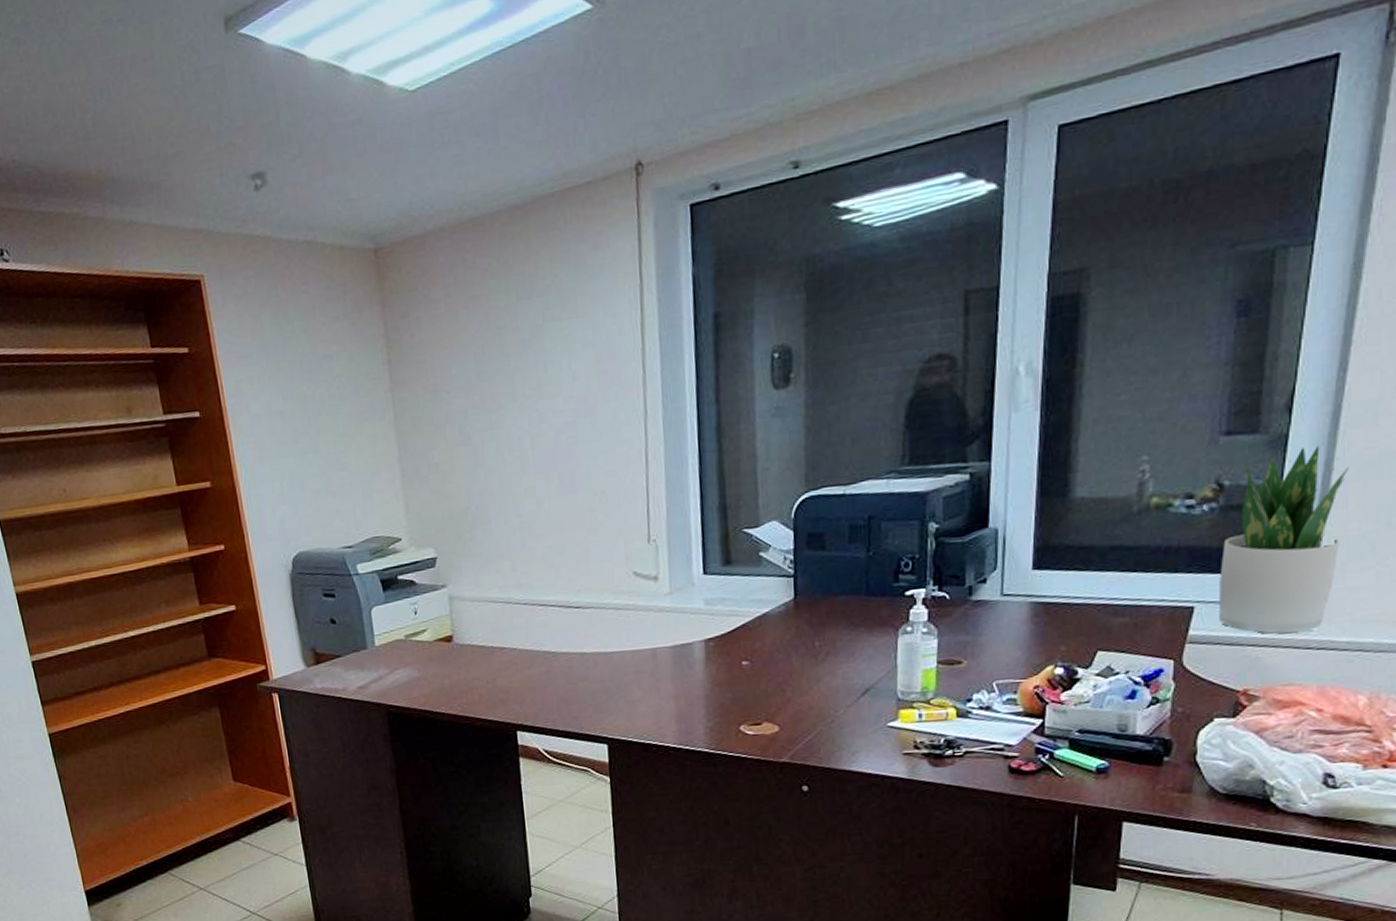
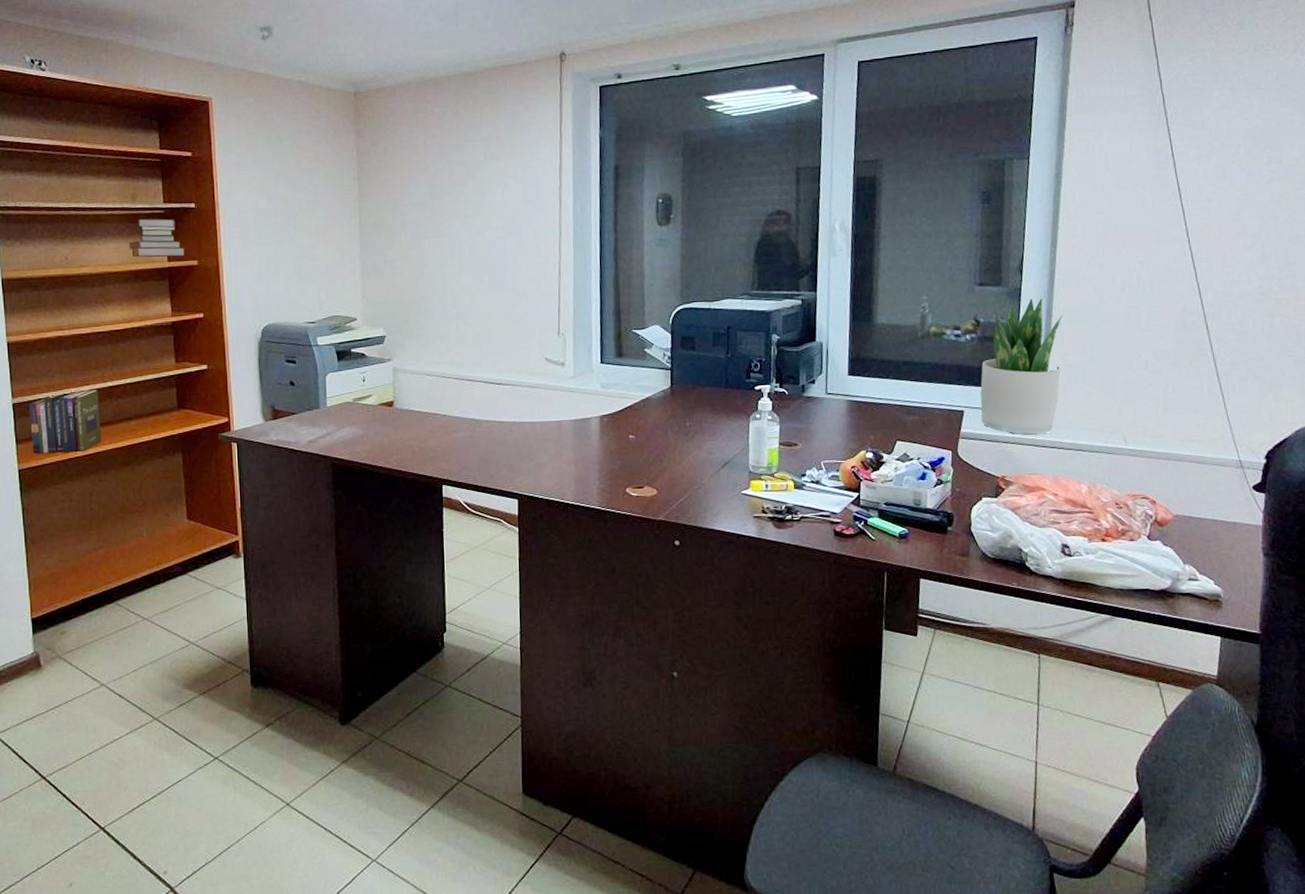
books: none [49,641,132,715] -> present [29,390,102,453]
books: none [130,433,195,484] -> present [129,218,185,258]

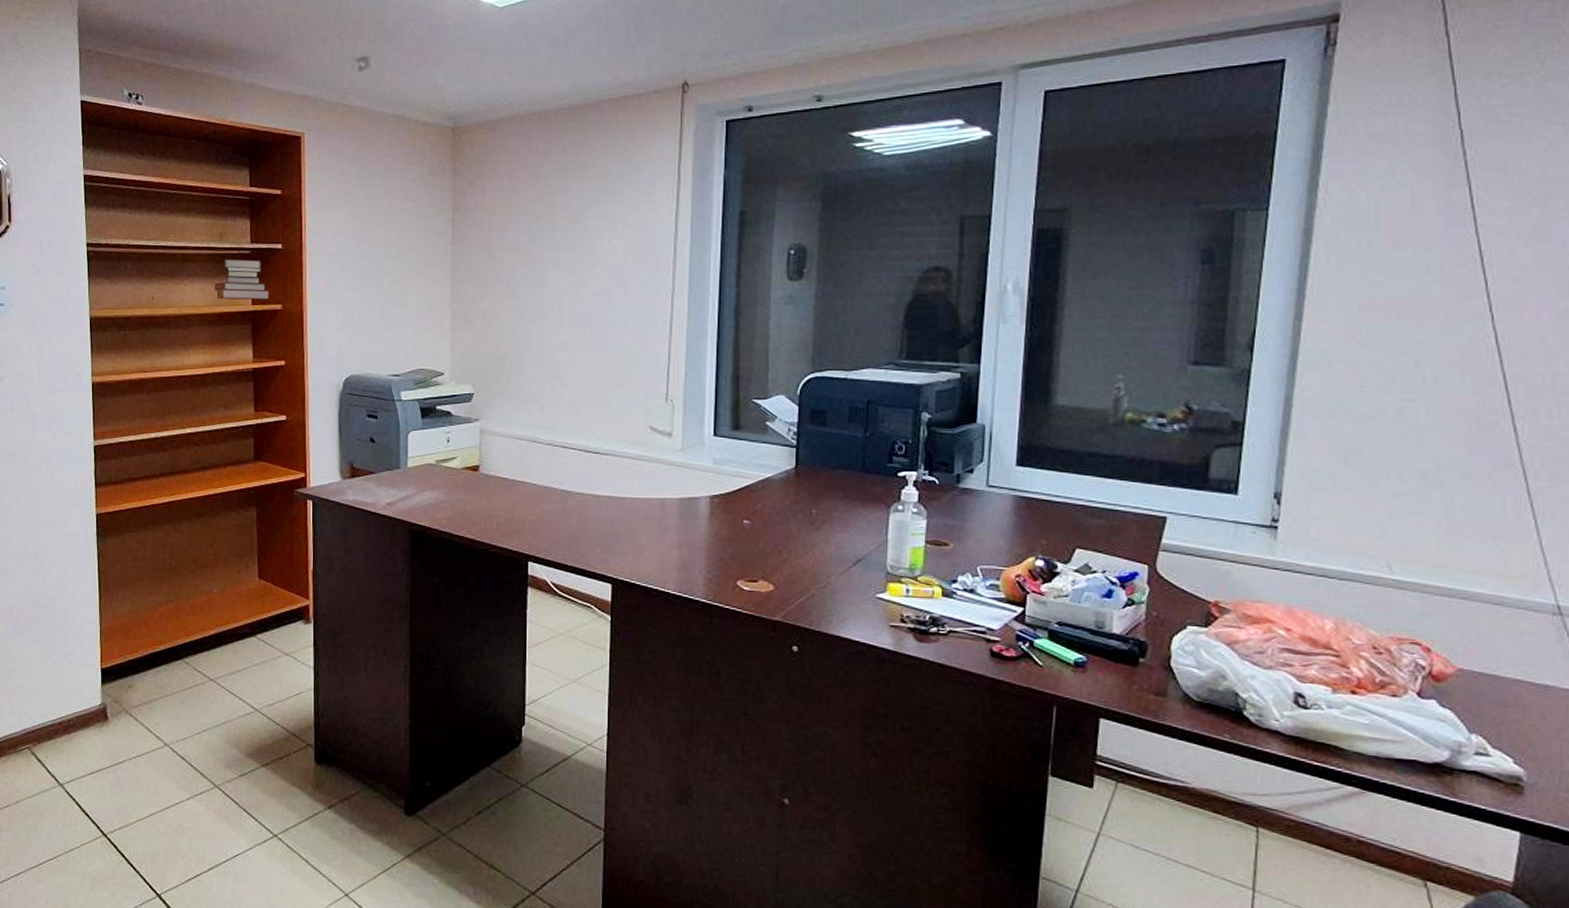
books: present [29,390,102,453] -> none [110,436,178,499]
planter: present [980,298,1063,435] -> none [1190,383,1307,553]

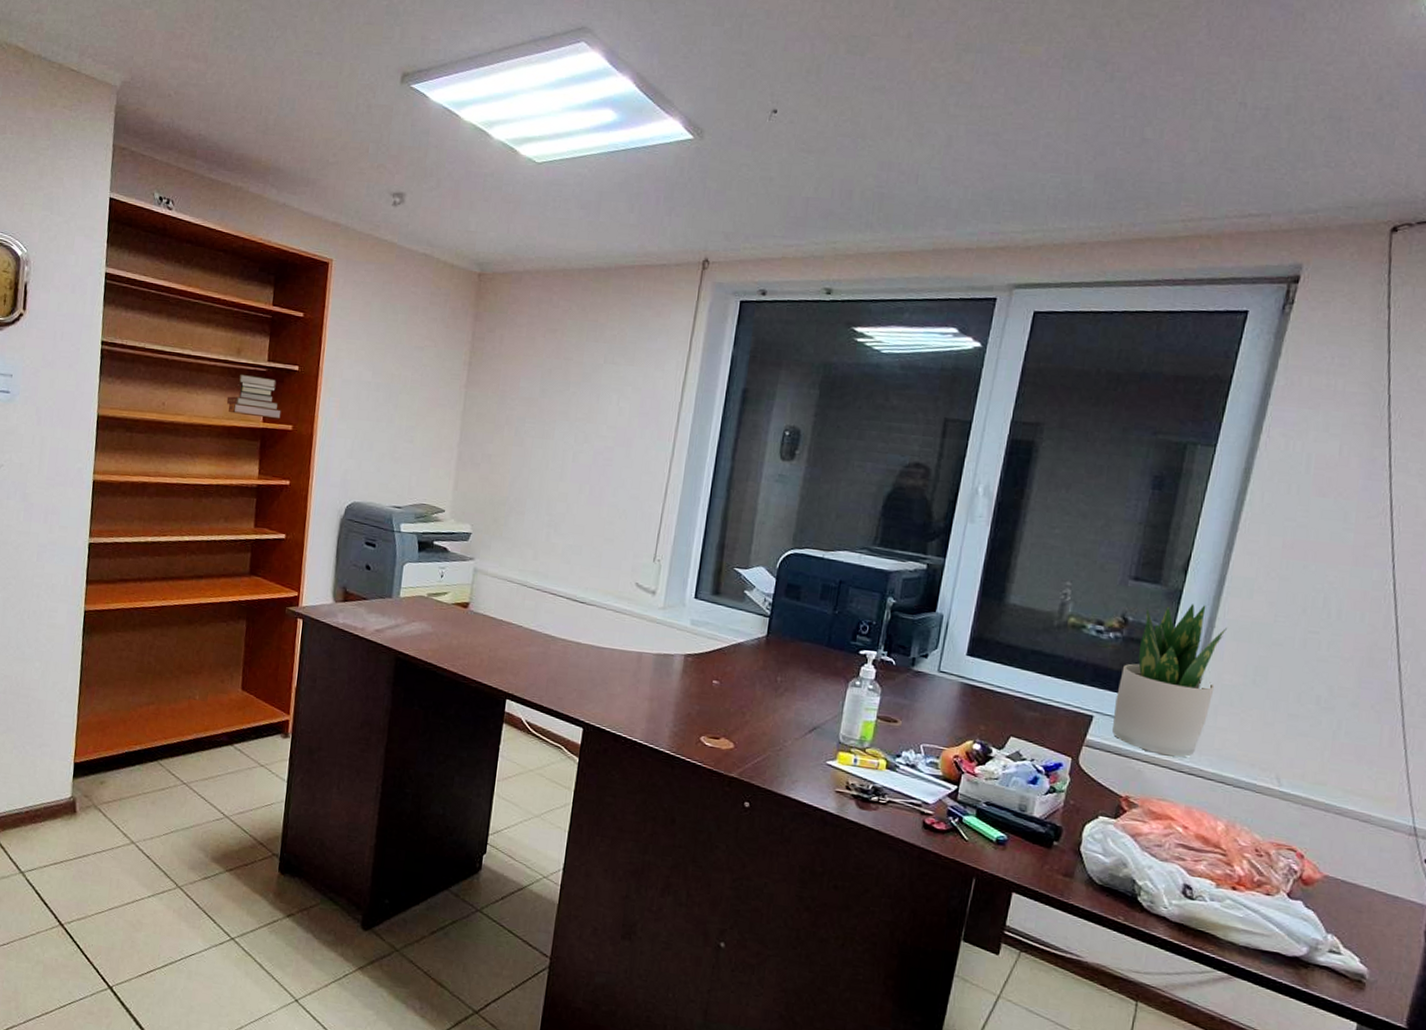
planter: none [1190,383,1307,553] -> present [1112,604,1227,758]

